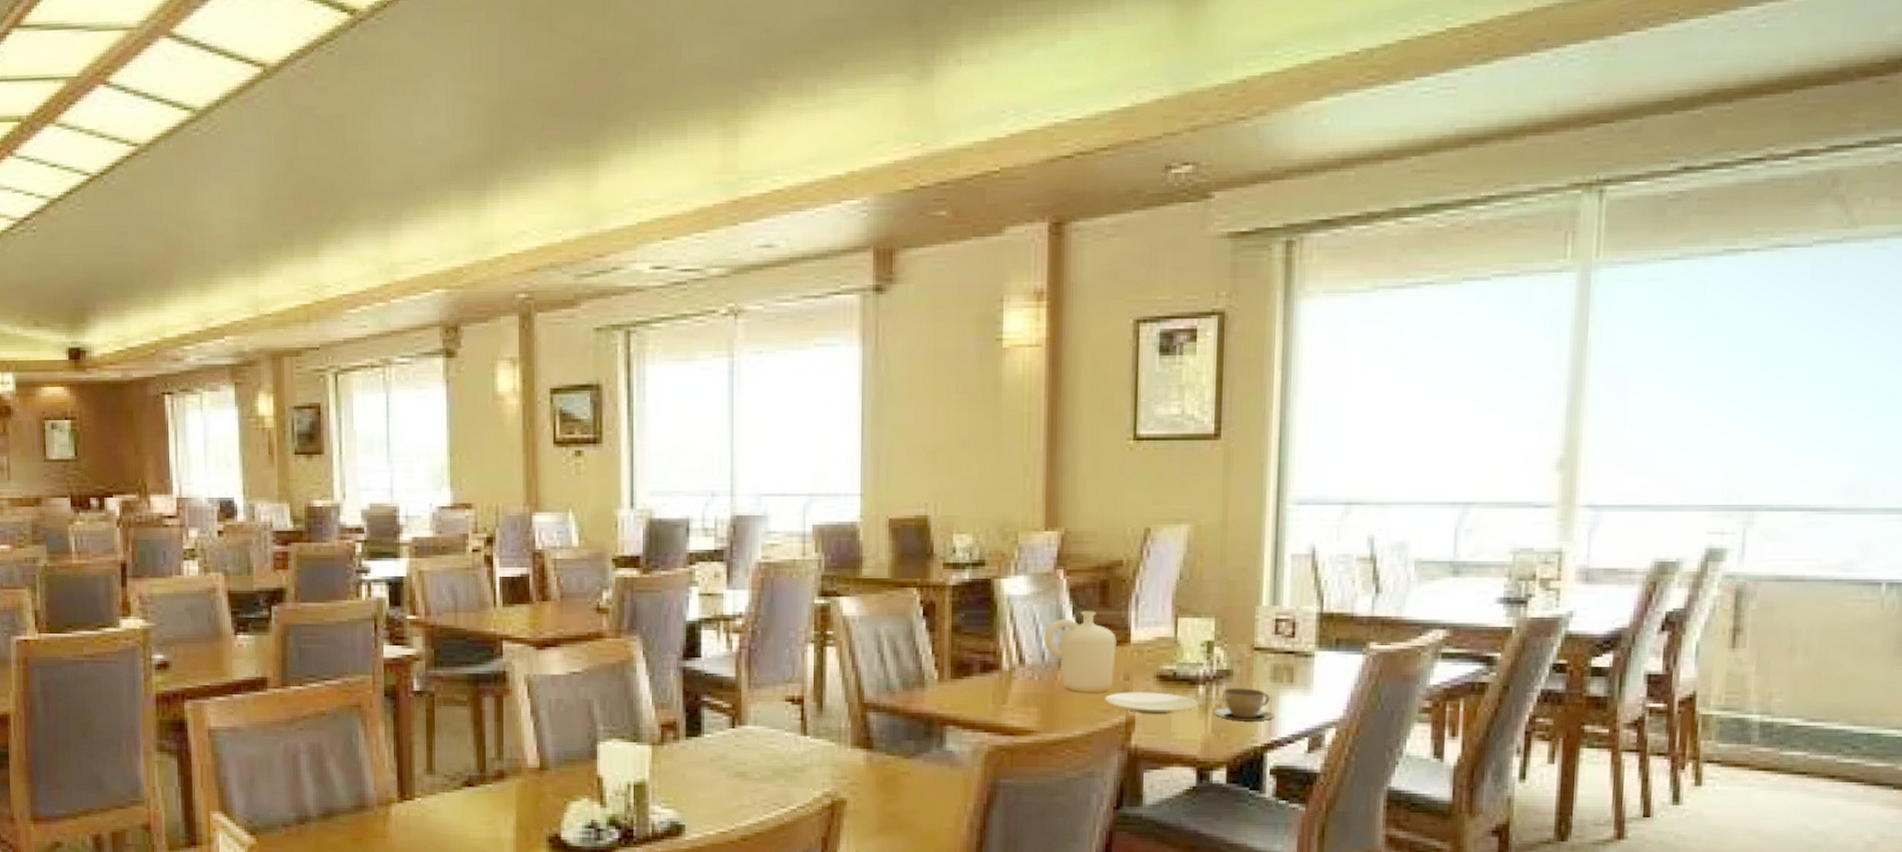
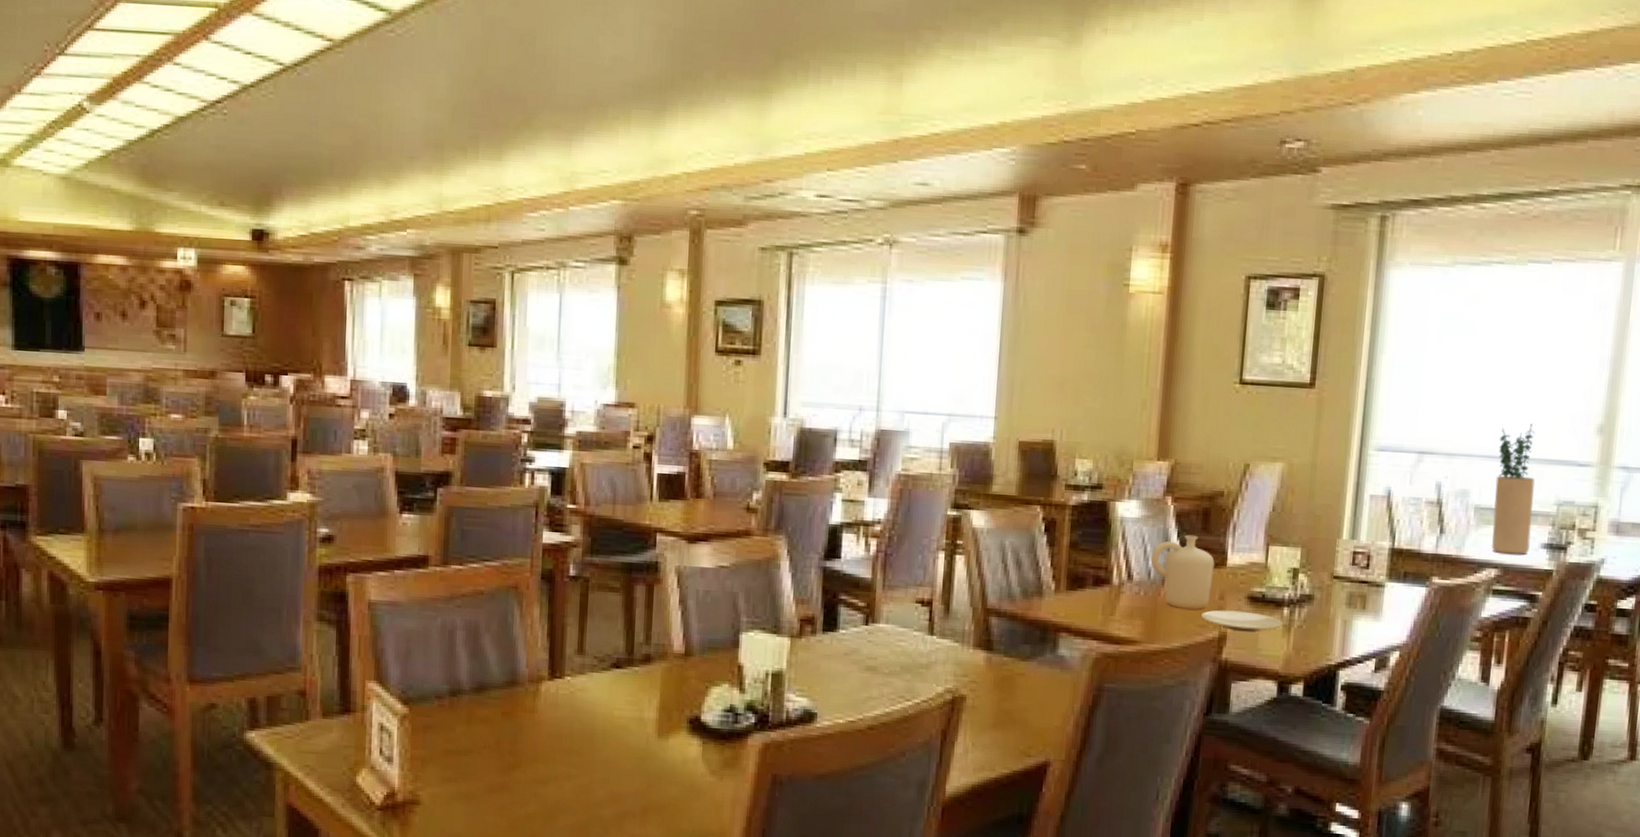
teacup: present [1213,687,1275,722] -> none [1295,611,1348,642]
vase: none [1437,463,1485,613] -> present [1492,423,1535,555]

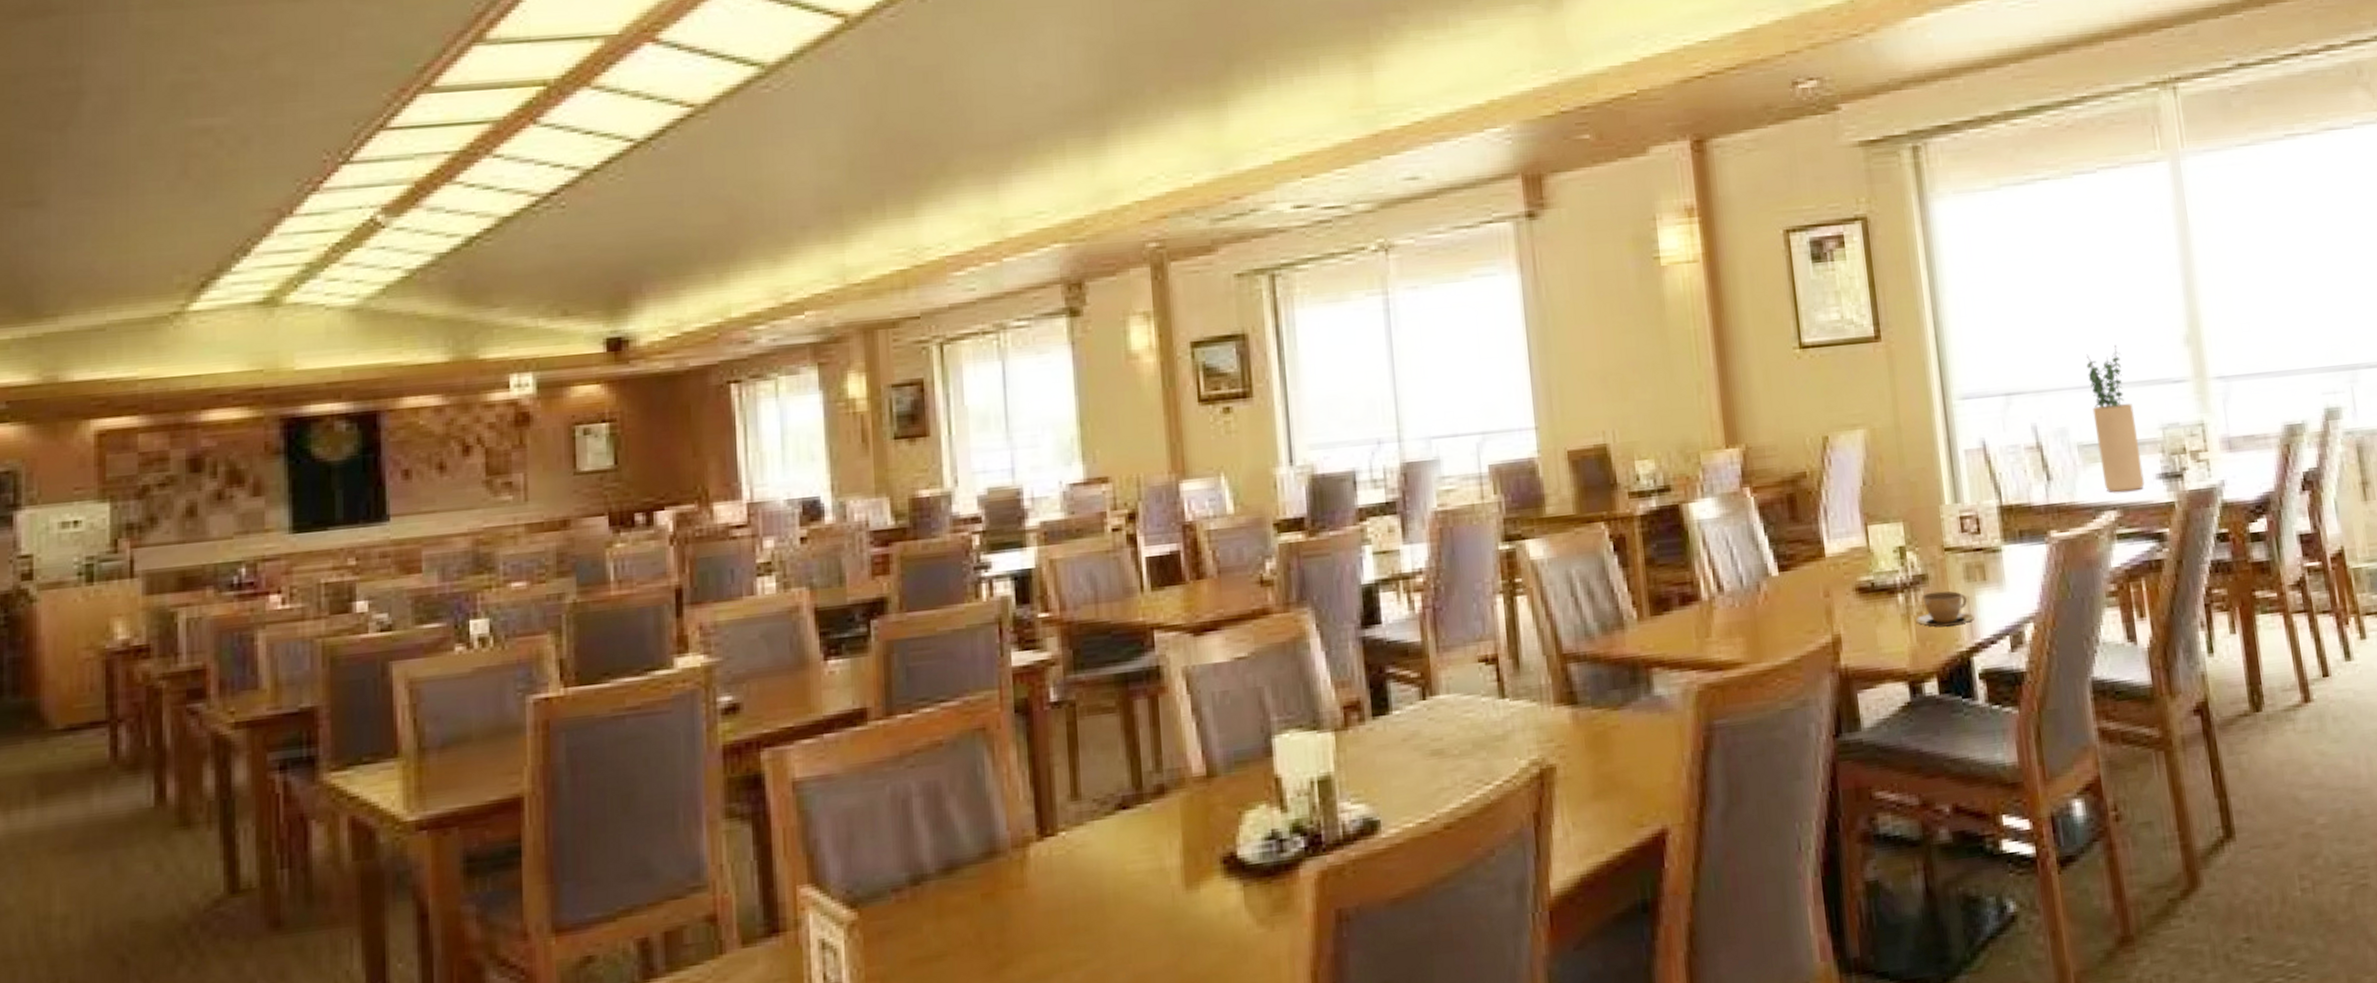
water jug: present [1150,534,1215,610] -> none [1739,527,1814,616]
plate: present [1201,610,1284,632] -> none [1808,605,1901,631]
teacup: none [1295,611,1348,642] -> present [1915,590,1975,627]

